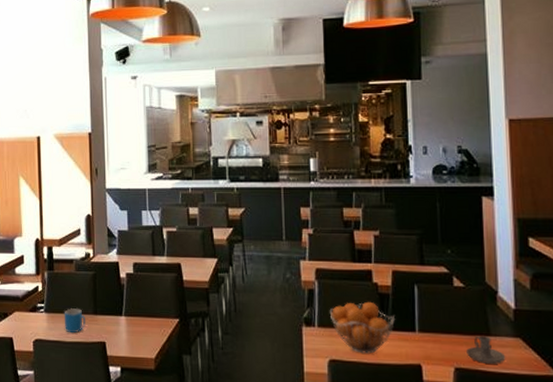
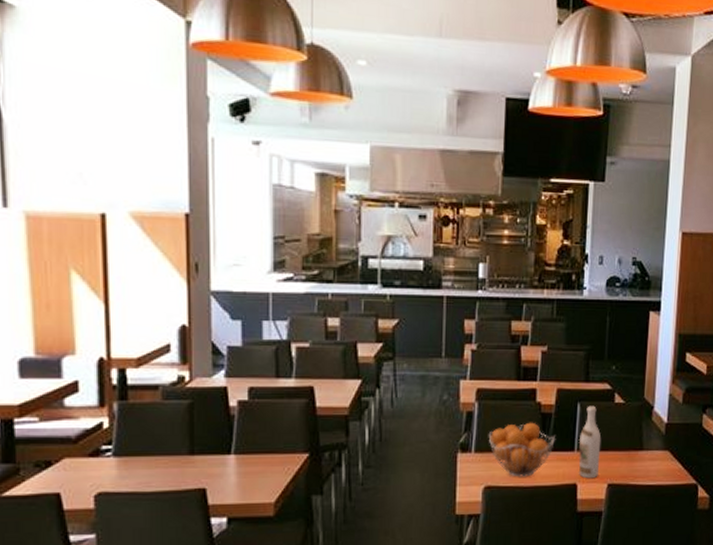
mug: present [64,307,85,334] -> none [143,447,177,481]
wine bottle: none [419,288,444,361] -> present [578,405,602,479]
candle holder: present [466,336,506,364] -> none [620,451,655,477]

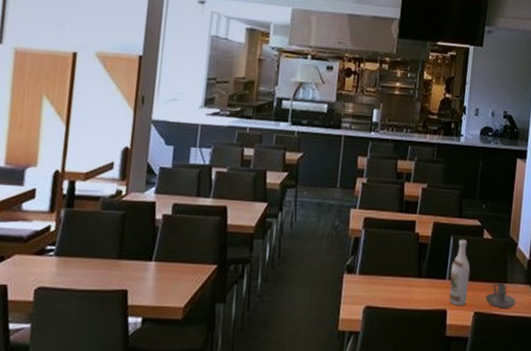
fruit basket: present [488,422,555,477] -> none [371,250,430,300]
candle holder: none [620,451,655,477] -> present [486,283,517,308]

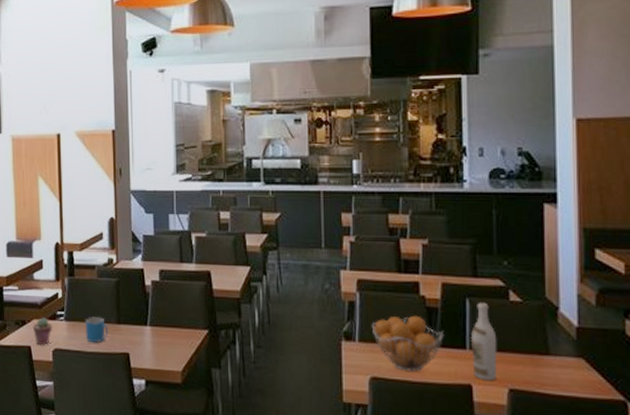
potted succulent: none [12,253,38,284] -> present [32,317,52,346]
mug: none [77,251,106,280] -> present [85,316,108,343]
fruit basket: none [371,250,430,300] -> present [371,315,443,372]
candle holder: present [486,283,517,308] -> none [522,355,567,386]

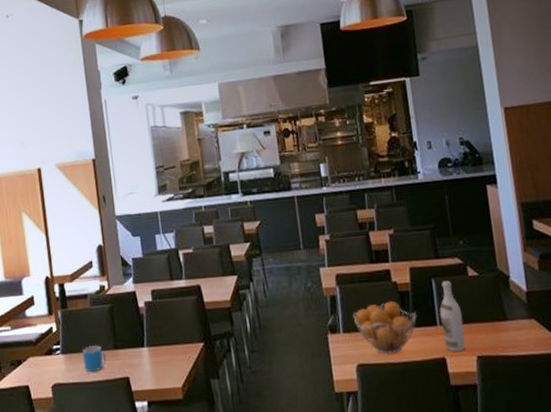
potted succulent: present [32,317,52,346] -> none [29,354,50,383]

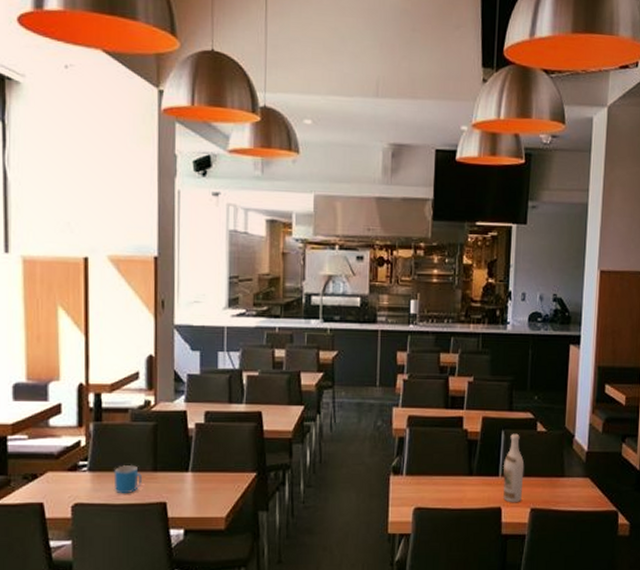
fruit basket: present [352,300,417,354] -> none [418,448,481,500]

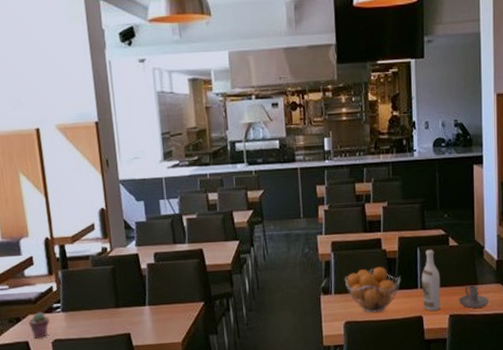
potted succulent: none [46,469,72,501] -> present [28,312,50,339]
mug: present [113,464,142,494] -> none [83,303,108,329]
fruit basket: none [418,448,481,500] -> present [344,266,401,313]
candle holder: none [542,477,576,503] -> present [459,285,490,308]

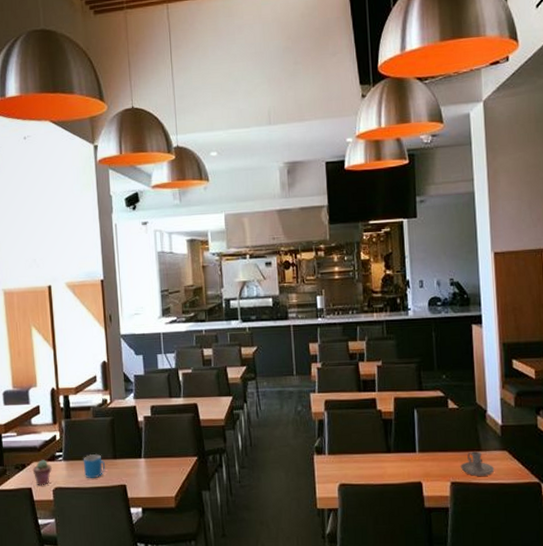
mug: none [83,303,108,329] -> present [83,453,105,479]
fruit basket: present [344,266,401,313] -> none [338,427,397,476]
wine bottle: present [421,249,441,311] -> none [419,411,441,478]

